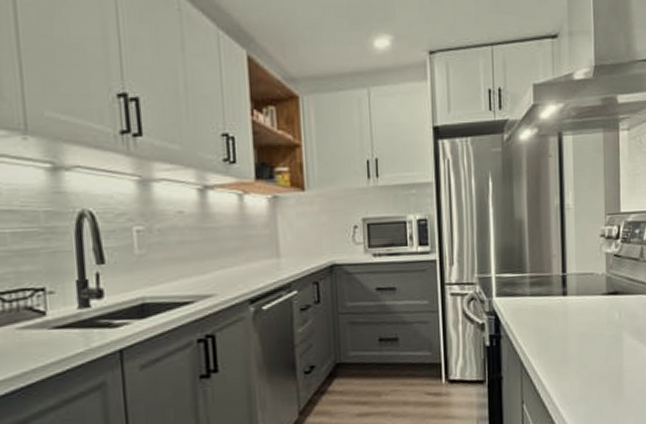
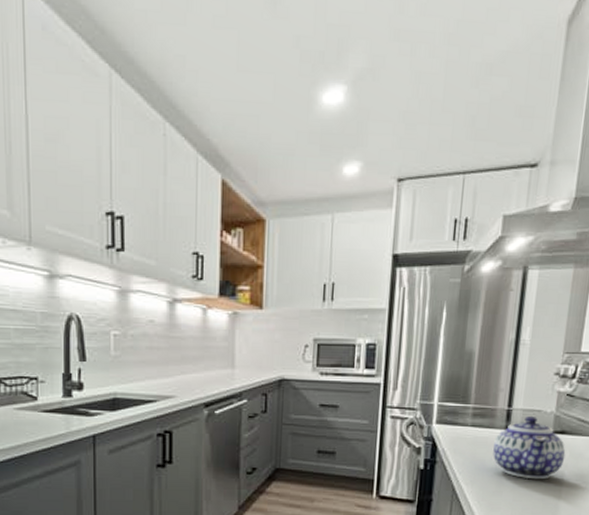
teapot: none [554,280,621,344] -> present [493,417,566,480]

